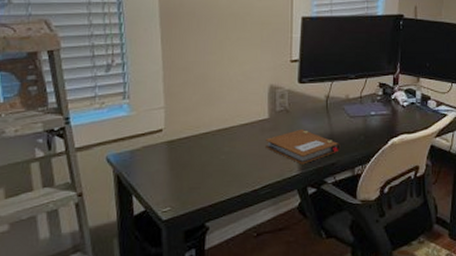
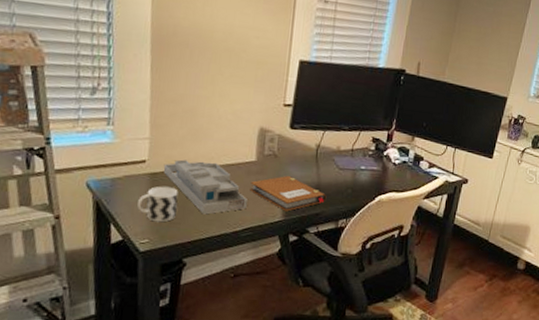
cup: none [157,152,196,189] -> present [137,186,178,223]
desk organizer: none [179,124,264,176] -> present [163,159,247,215]

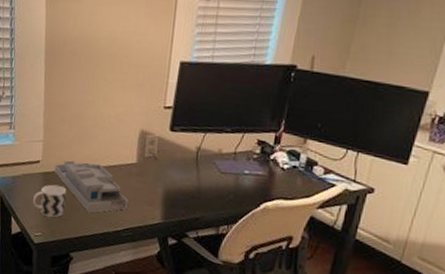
notebook: present [250,175,327,212] -> none [131,178,207,214]

